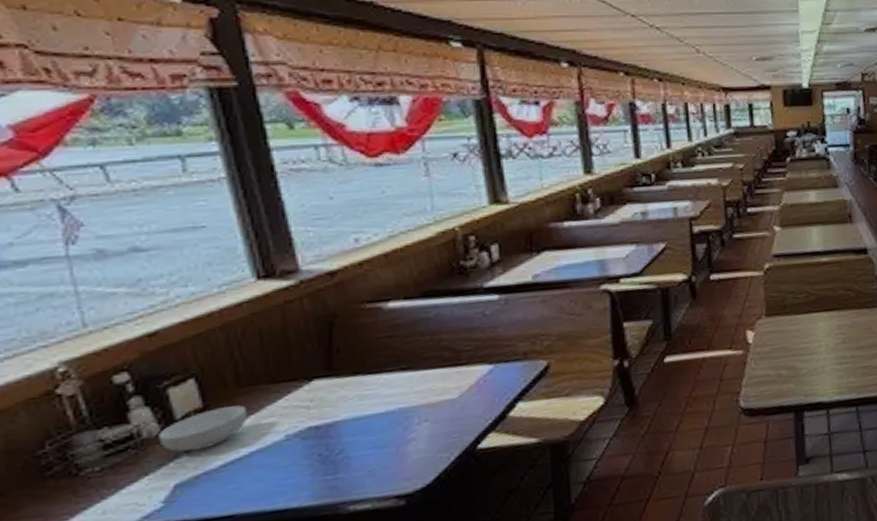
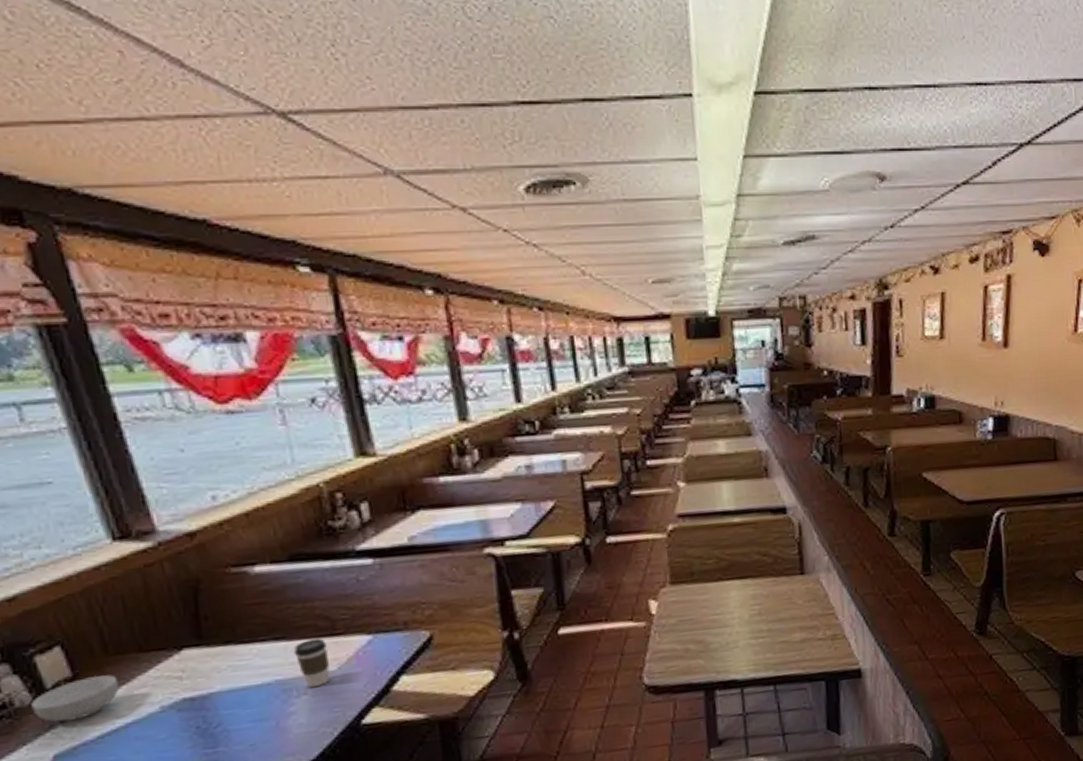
coffee cup: none [418,368,452,415] -> present [293,638,331,688]

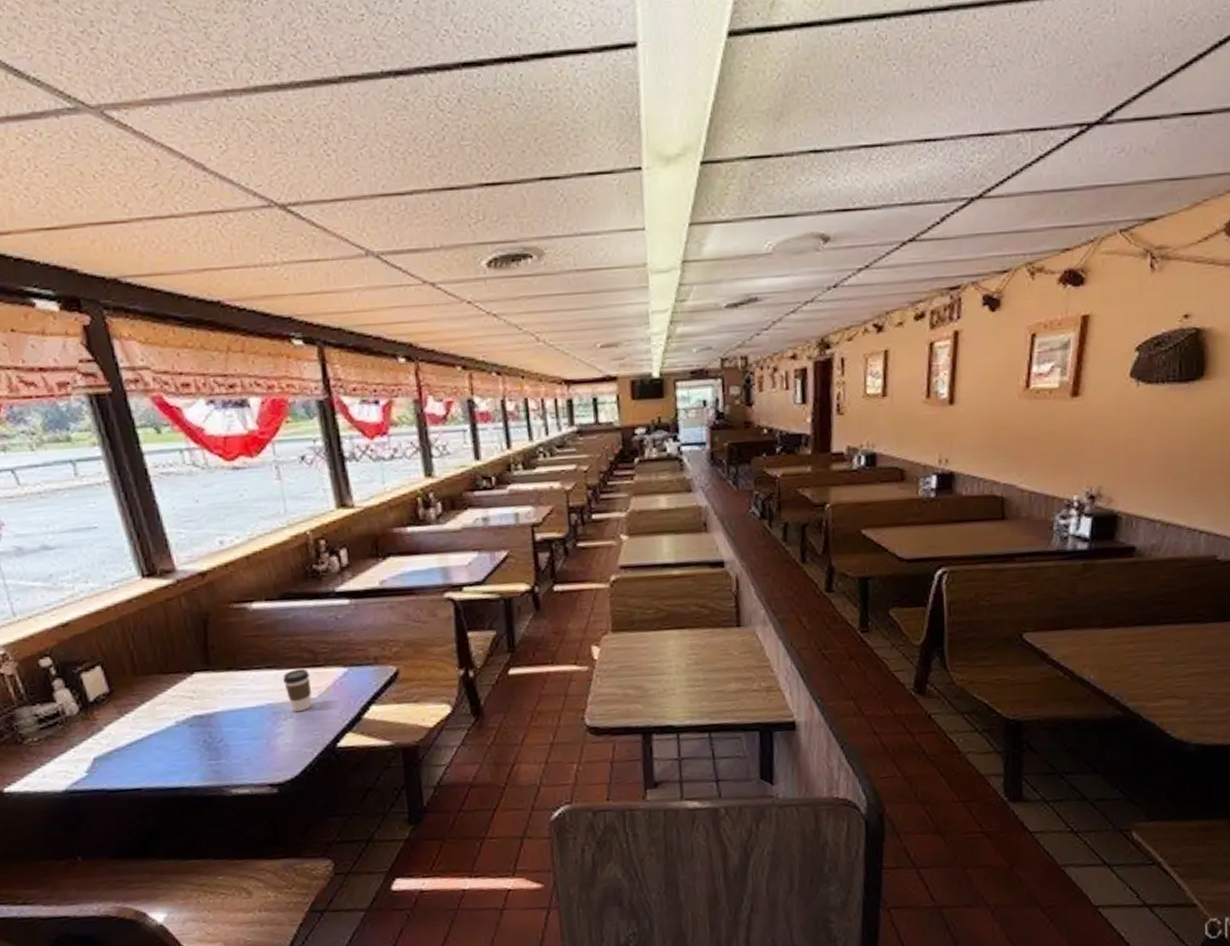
cereal bowl: present [31,675,119,722] -> none [78,692,144,730]

